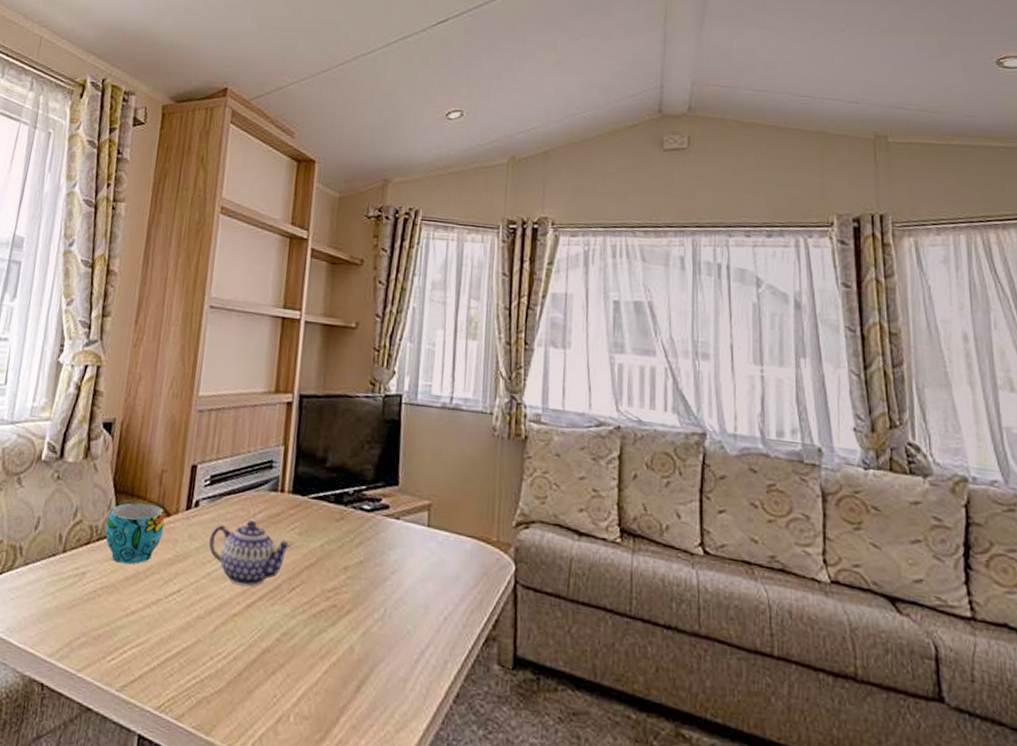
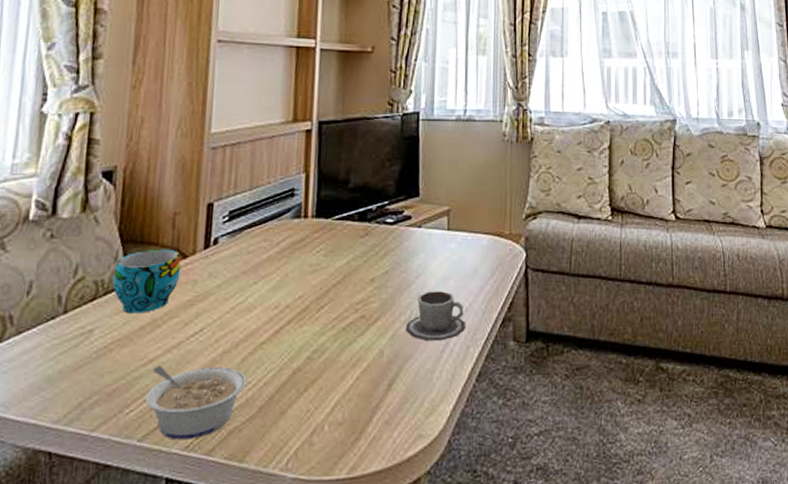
legume: none [125,619,218,701] -> present [145,365,247,440]
teapot: present [209,520,292,587] -> none [231,249,318,314]
cup: none [377,590,444,649] -> present [405,291,465,342]

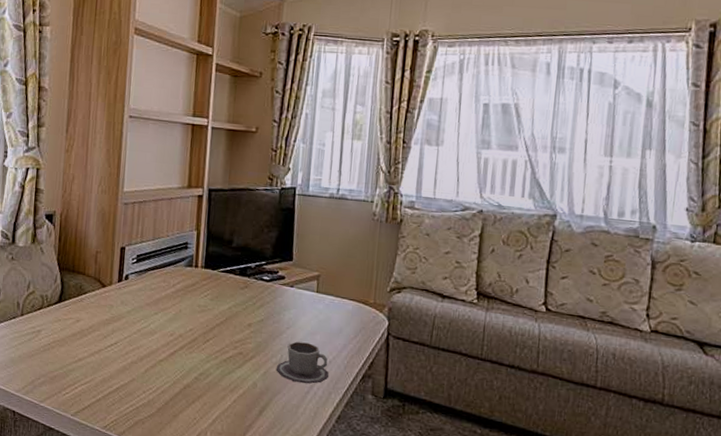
cup: present [113,249,181,314] -> none [54,277,101,324]
legume: present [145,365,247,440] -> none [76,364,149,422]

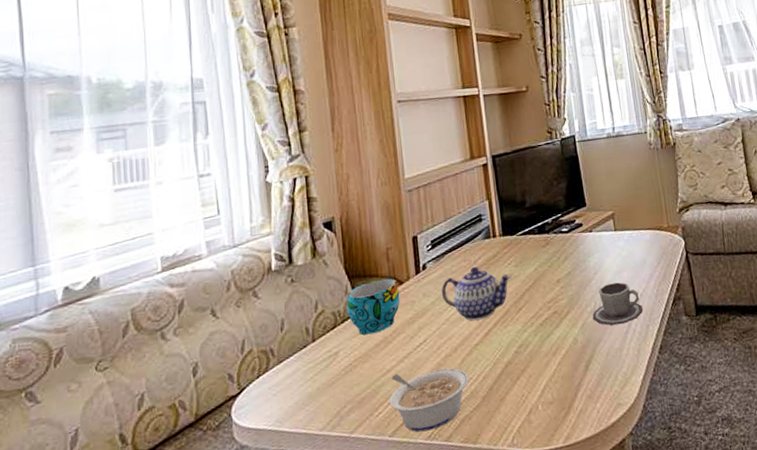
cup: none [54,277,101,324] -> present [346,278,400,335]
legume: none [76,364,149,422] -> present [389,368,469,432]
teapot: none [138,289,205,340] -> present [442,266,512,321]

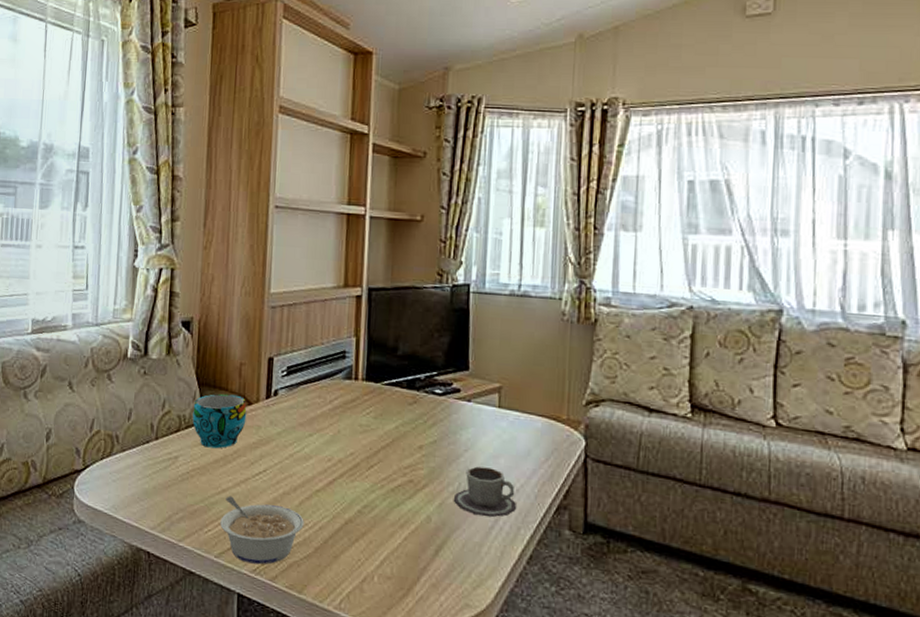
teapot: present [442,266,512,321] -> none [290,406,368,466]

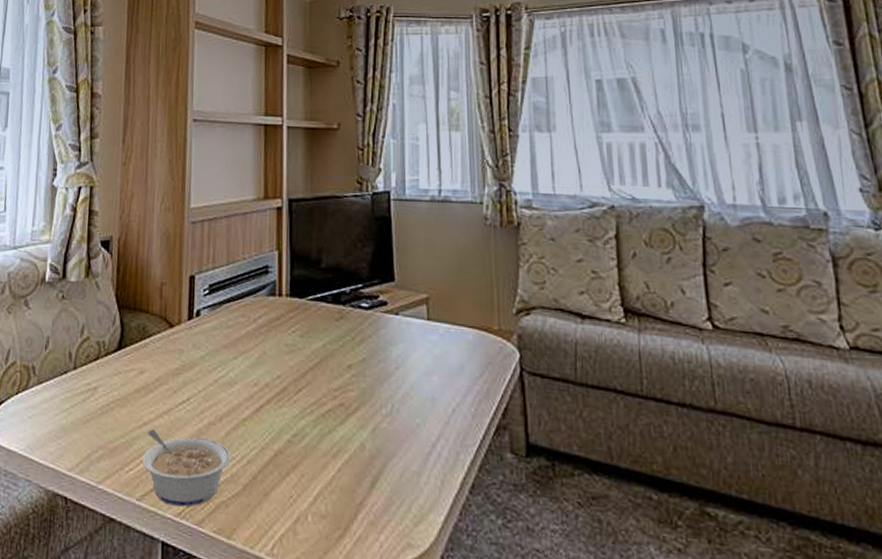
cup: present [192,393,247,449] -> none [112,316,169,377]
cup: present [453,466,516,518] -> none [387,385,453,442]

